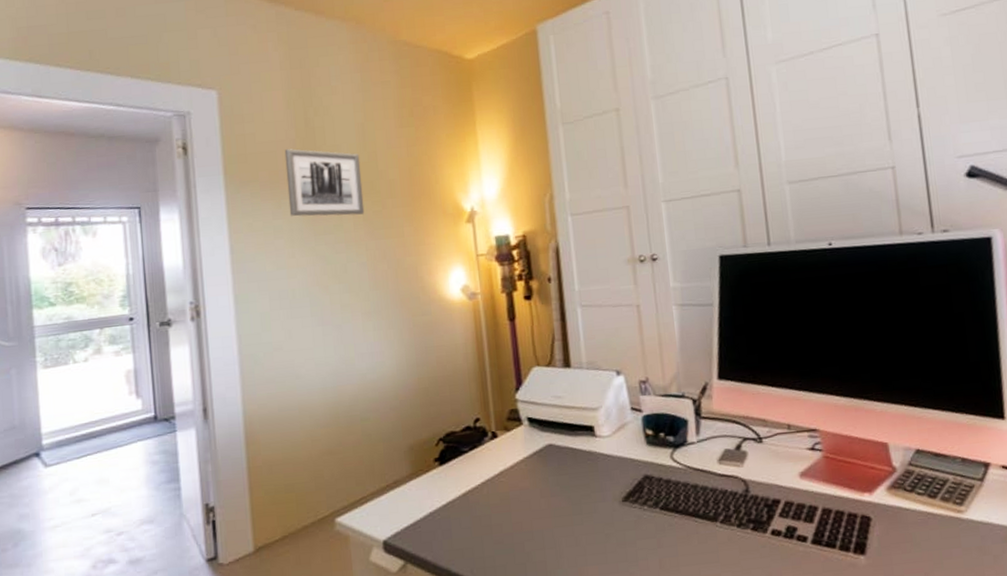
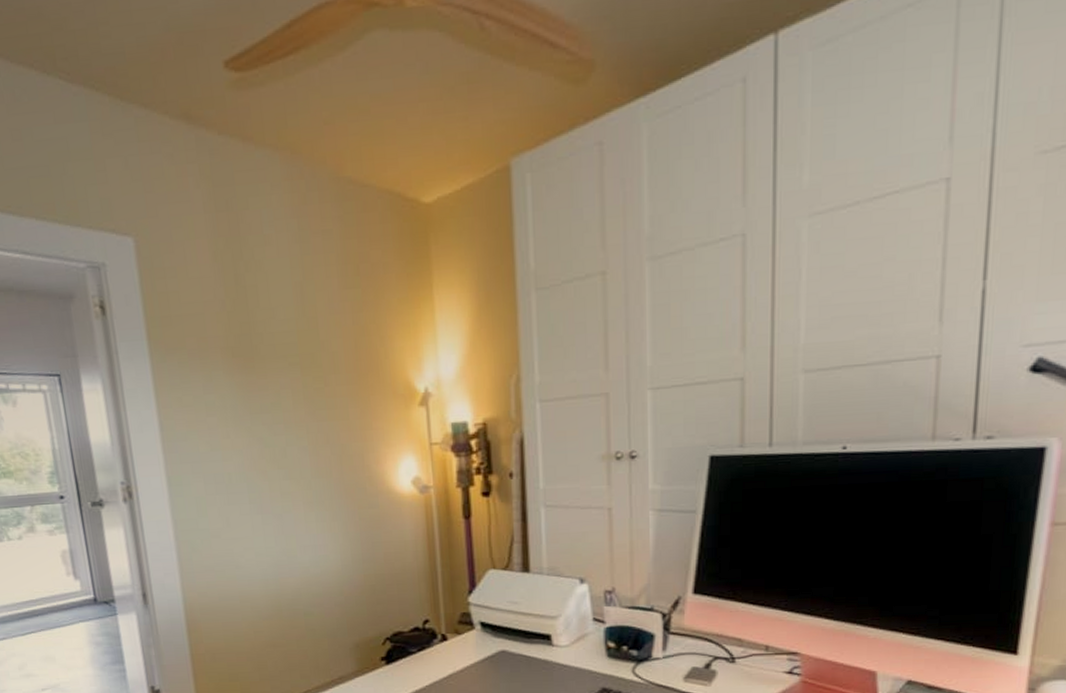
wall art: present [284,149,365,217] -> none [213,311,305,393]

